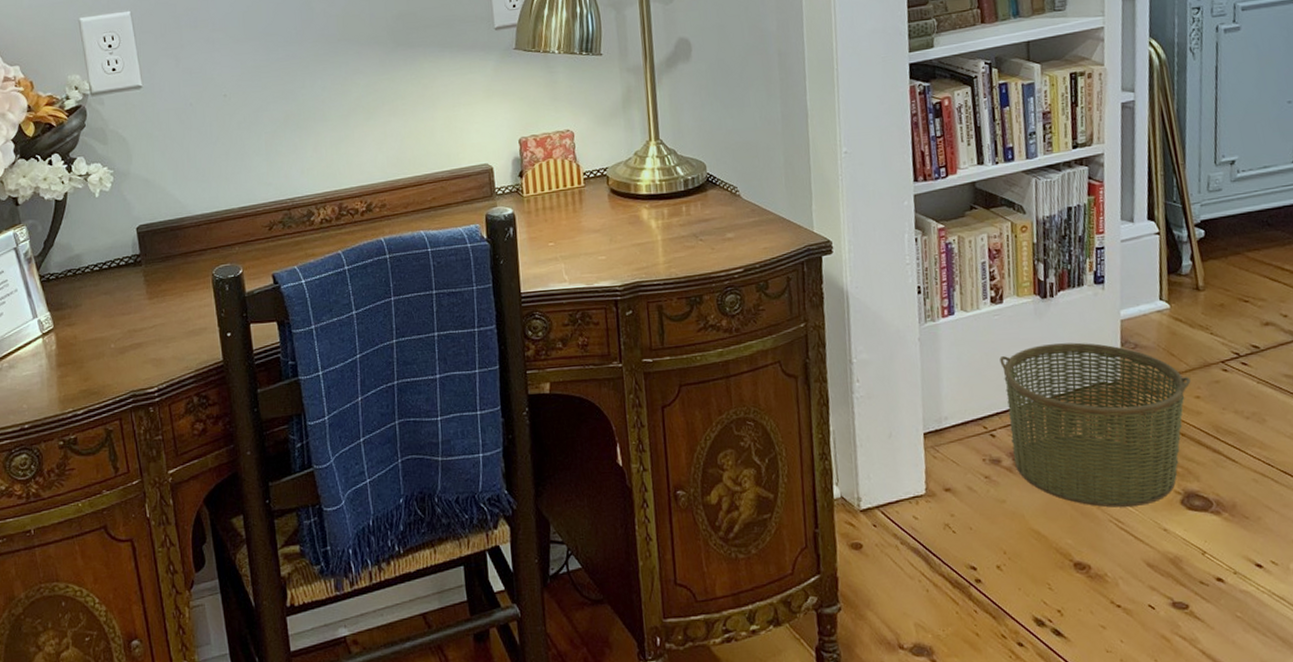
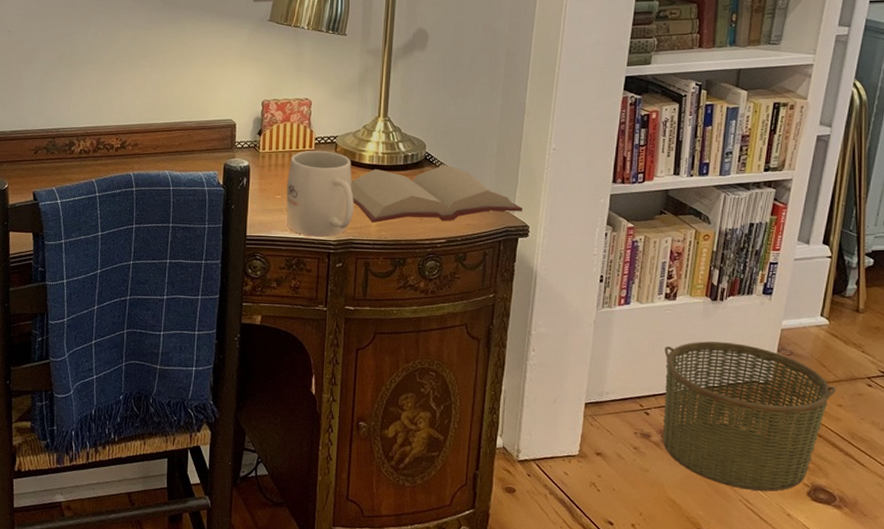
mug: none [558,185,637,285] -> present [285,150,354,238]
hardback book: none [629,184,822,261] -> present [351,164,523,223]

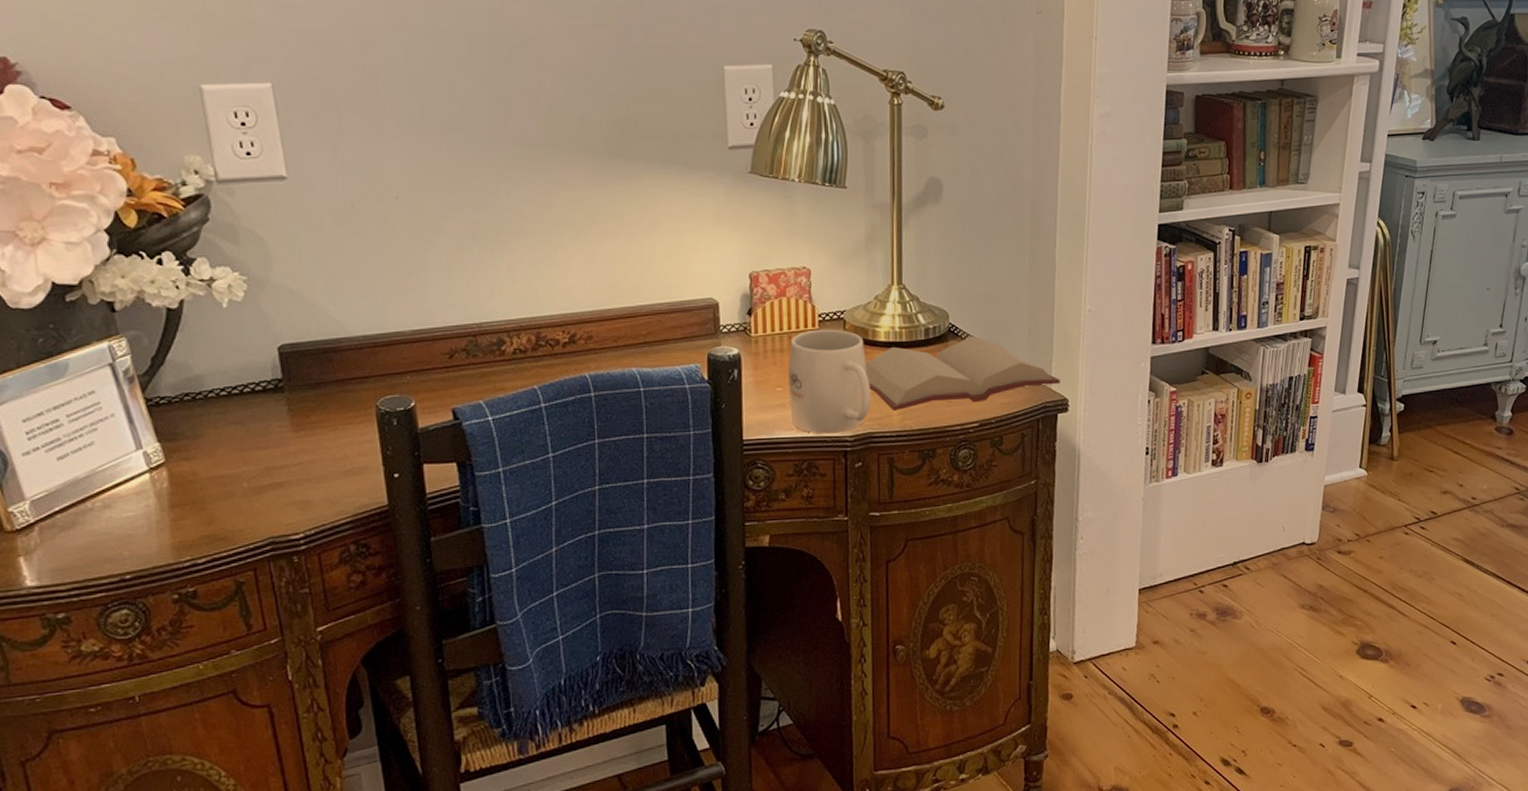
basket: present [662,341,836,492] -> none [1214,505,1377,657]

